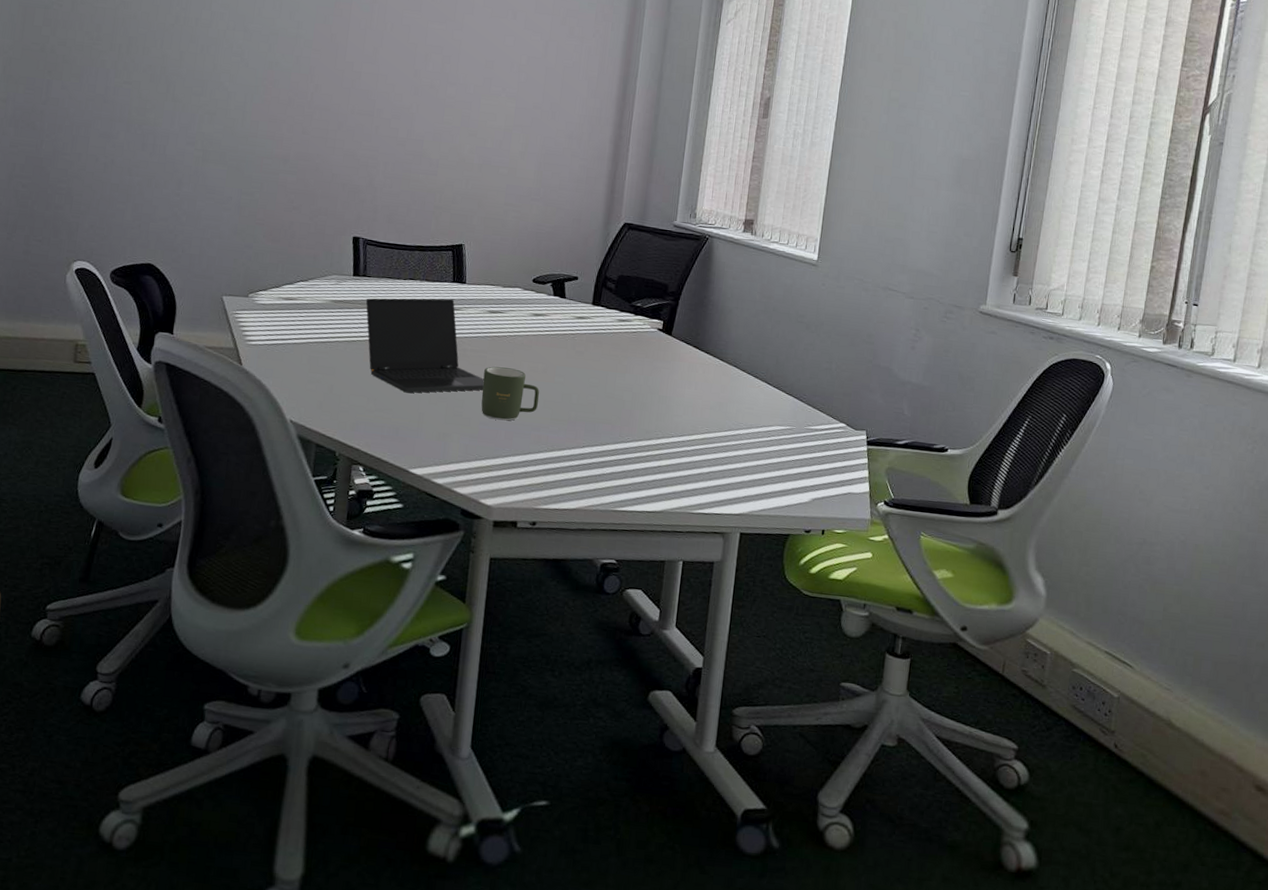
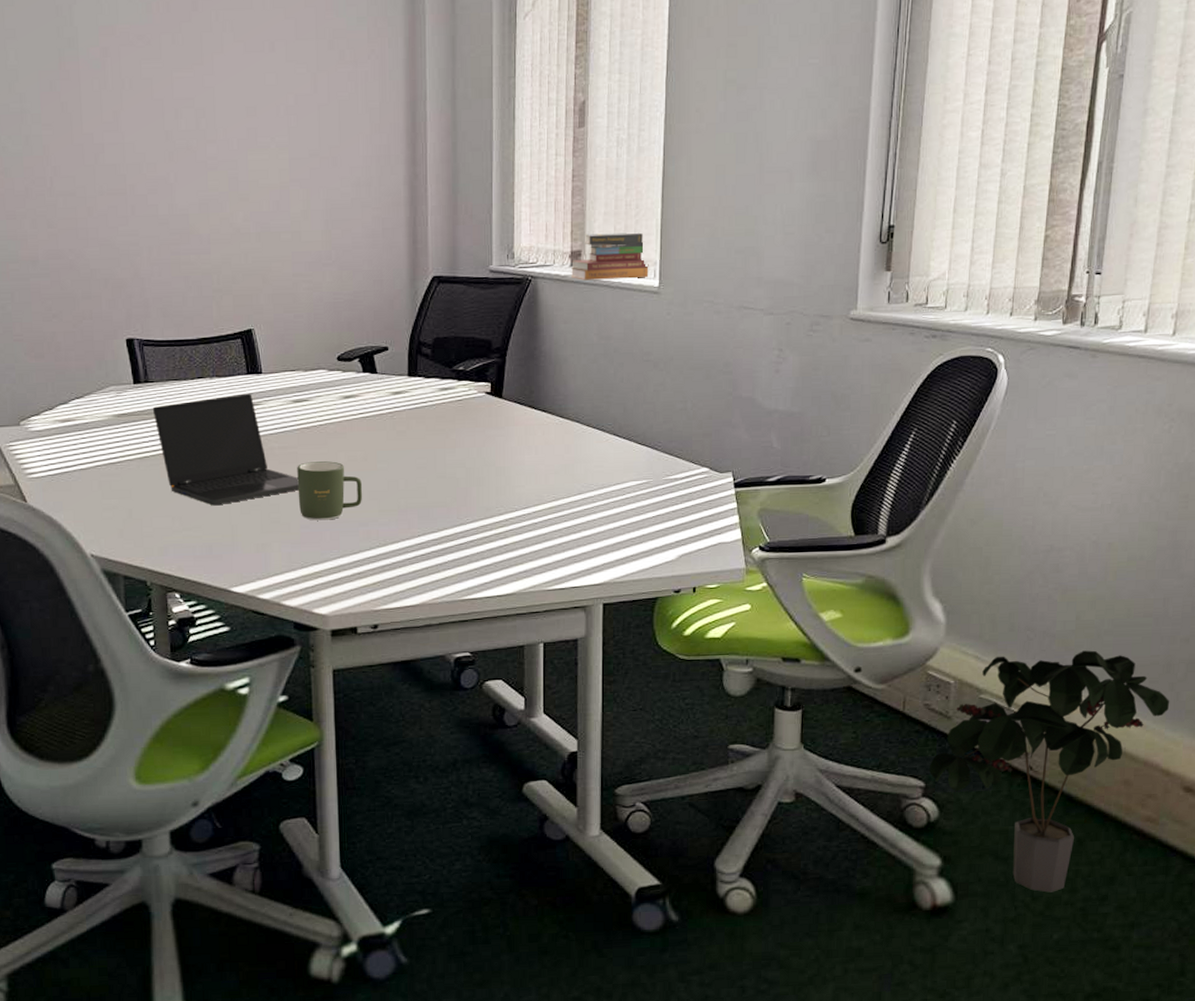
books: none [743,207,811,252] -> present [571,232,649,280]
potted plant: none [1022,634,1246,872] -> present [929,650,1170,893]

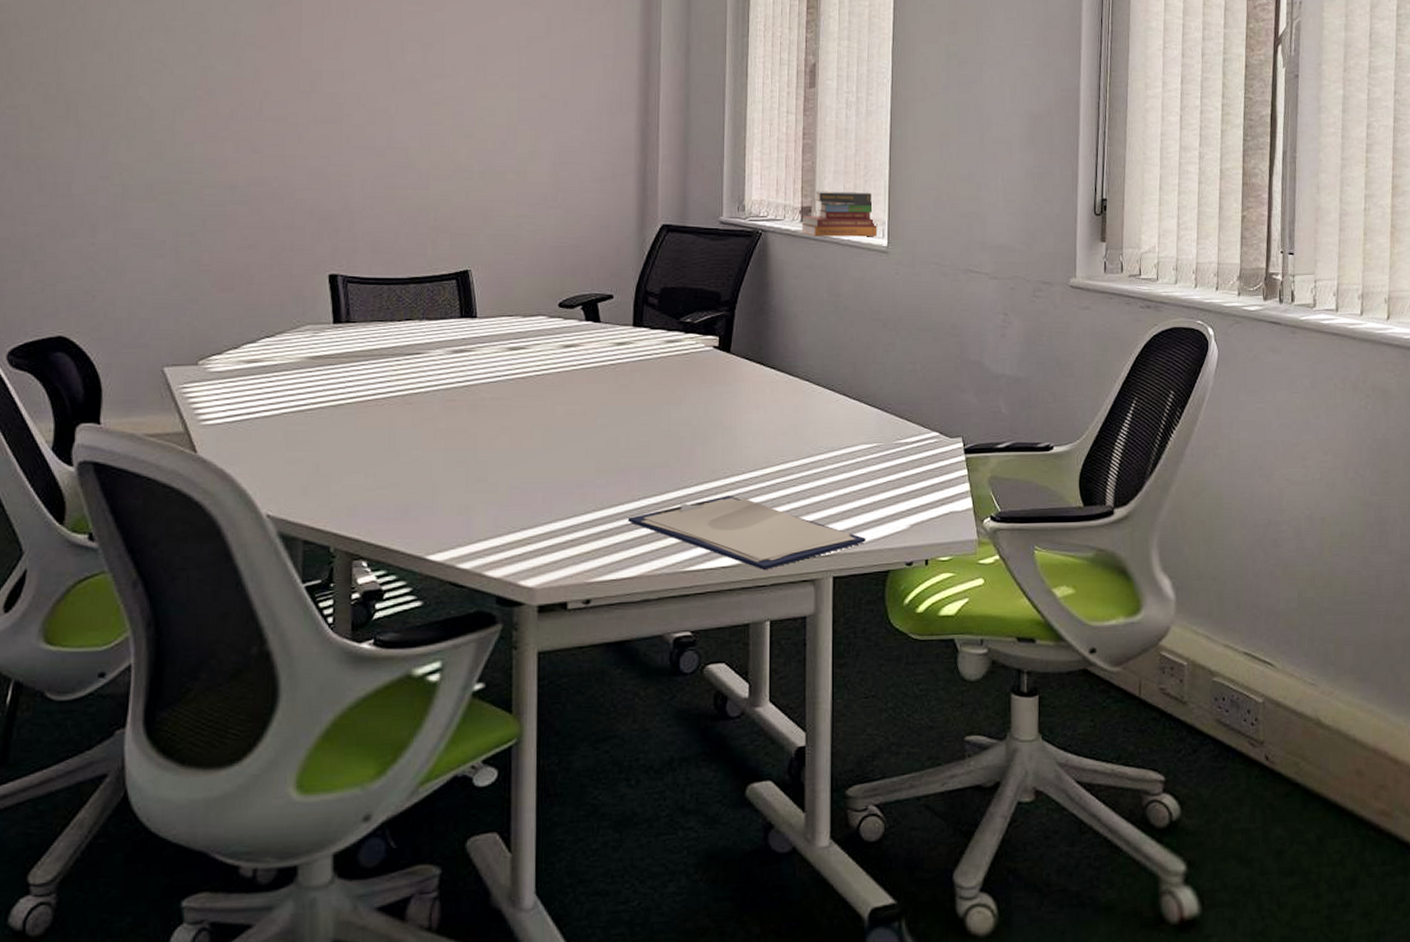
laptop: present [152,393,299,506] -> none [352,338,510,461]
mug: present [297,461,363,521] -> none [508,415,580,480]
notepad: none [408,531,635,599] -> present [627,495,866,571]
potted plant: present [929,650,1170,893] -> none [1168,629,1392,899]

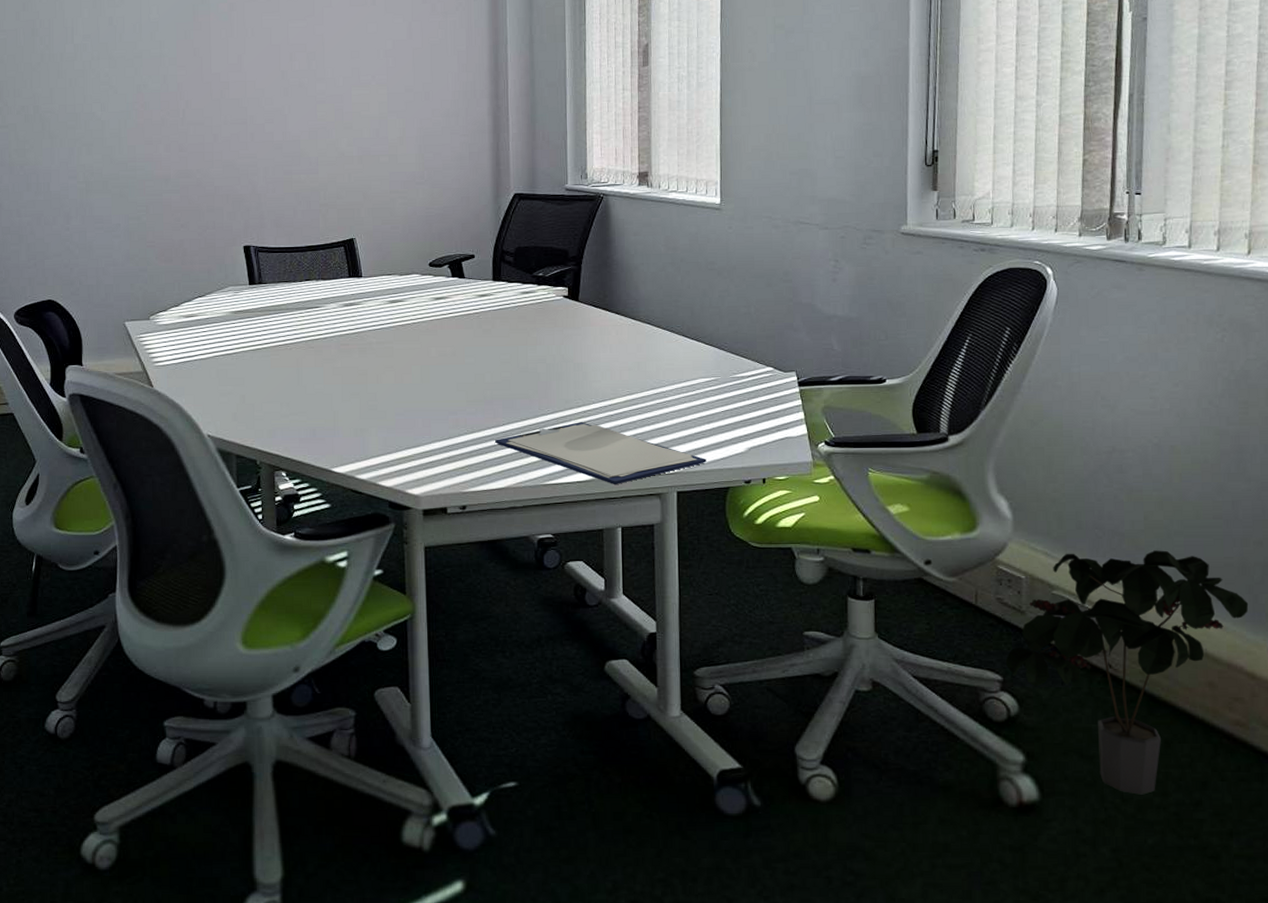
books: present [801,191,878,237] -> none [639,156,711,198]
potted plant: none [1168,629,1392,899] -> present [1005,550,1249,795]

